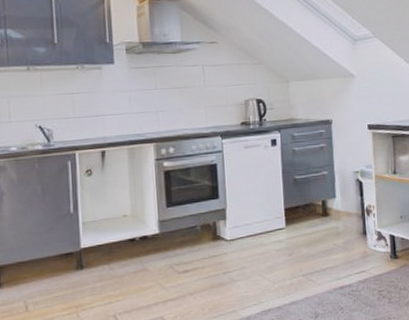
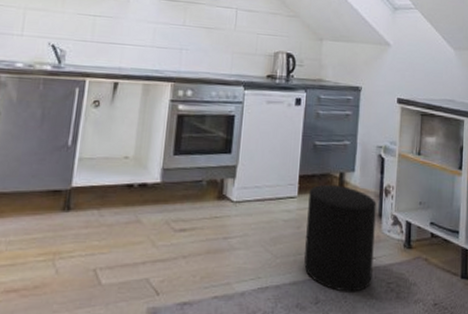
stool: none [296,212,364,304] -> present [304,184,377,292]

